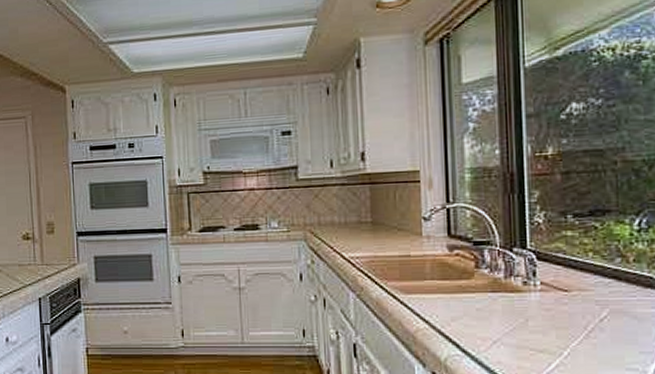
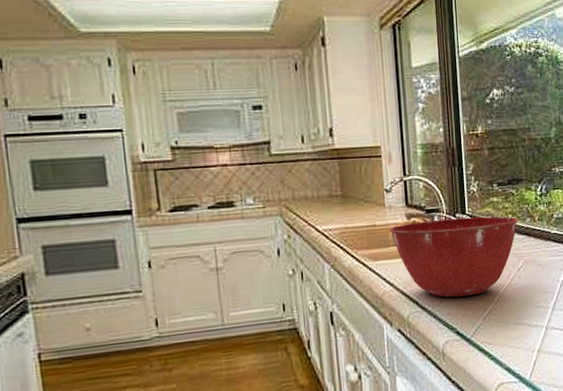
mixing bowl: none [426,252,604,344] -> present [389,216,519,297]

